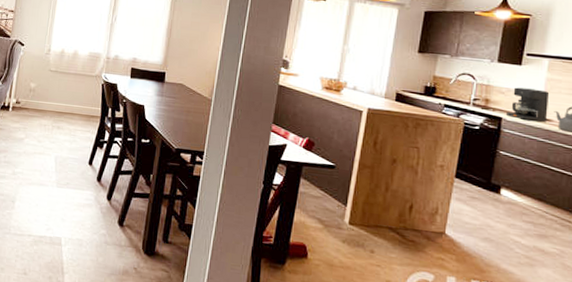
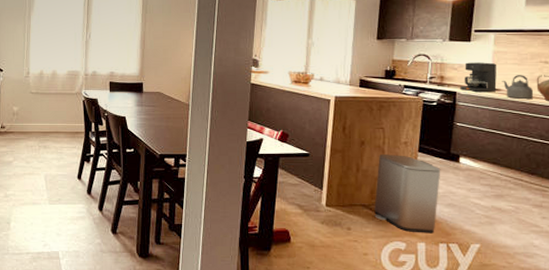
pedal bin: none [401,175,479,268] -> present [374,155,441,234]

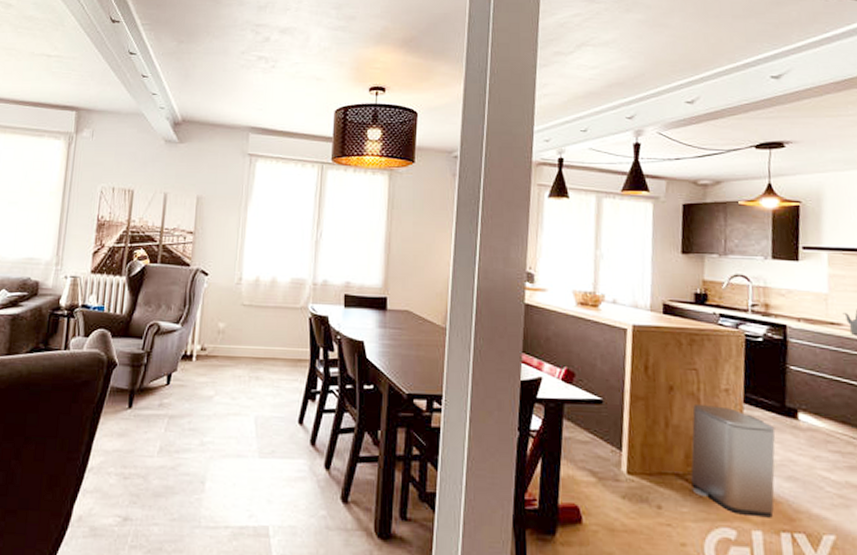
coffee maker: present [460,62,497,93] -> none [790,287,838,327]

